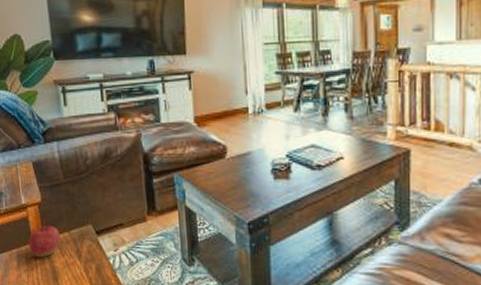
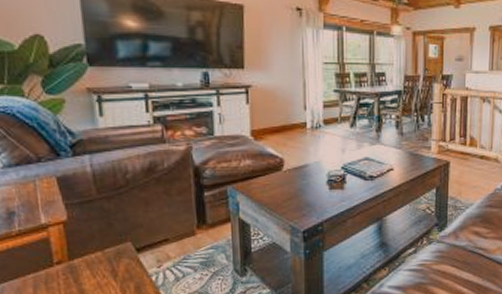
apple: present [28,221,61,258] -> none [49,241,92,282]

